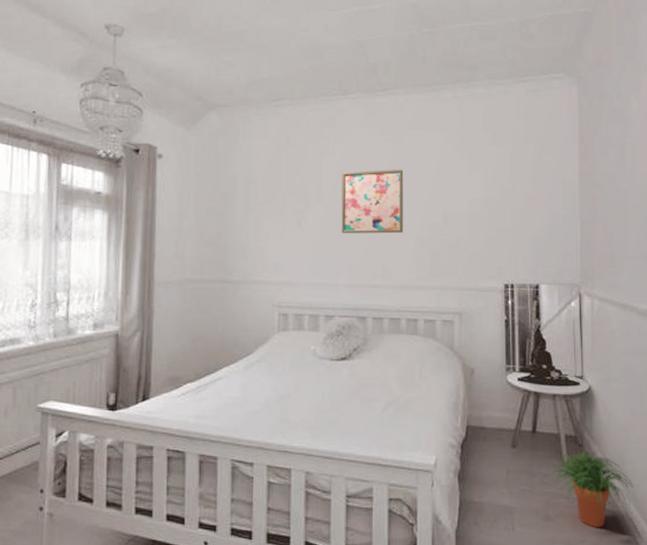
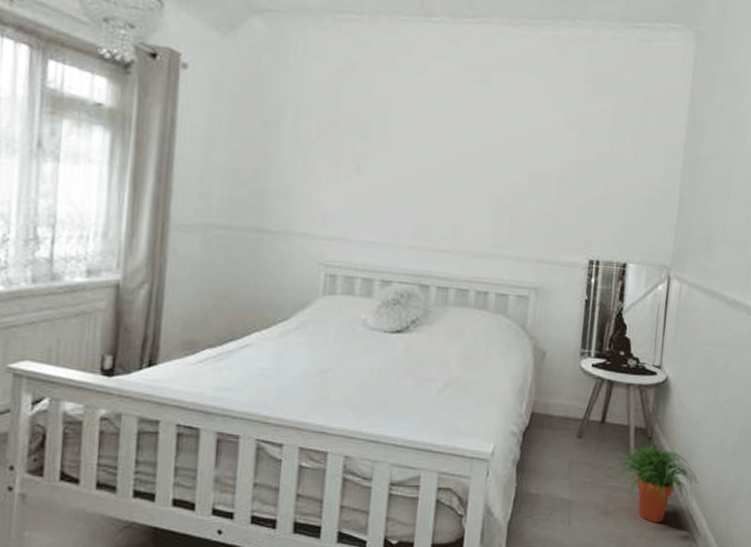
wall art: present [341,169,404,234] -> none [408,112,489,191]

